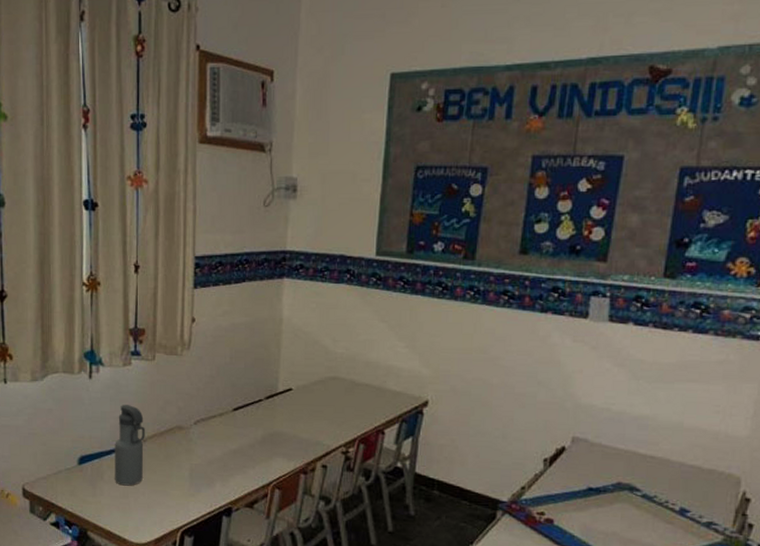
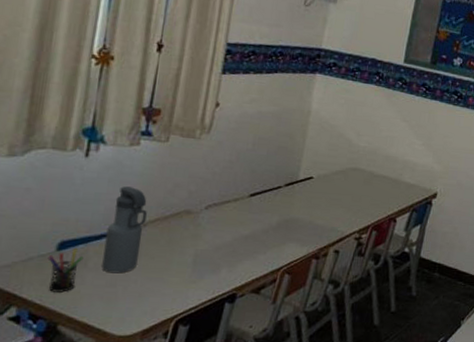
pen holder: none [72,463,100,502] -> present [47,248,84,293]

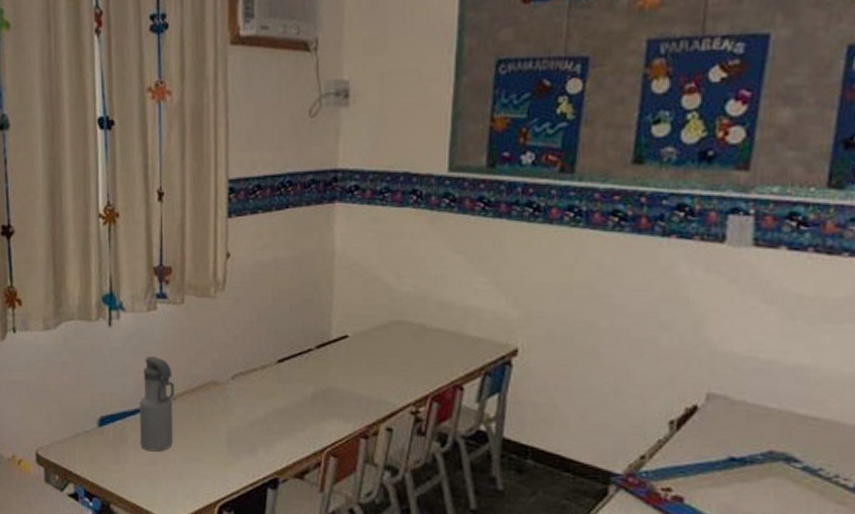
pen holder: present [47,248,84,293] -> none [92,424,123,471]

